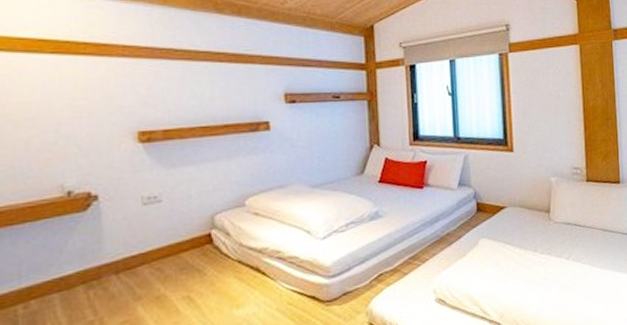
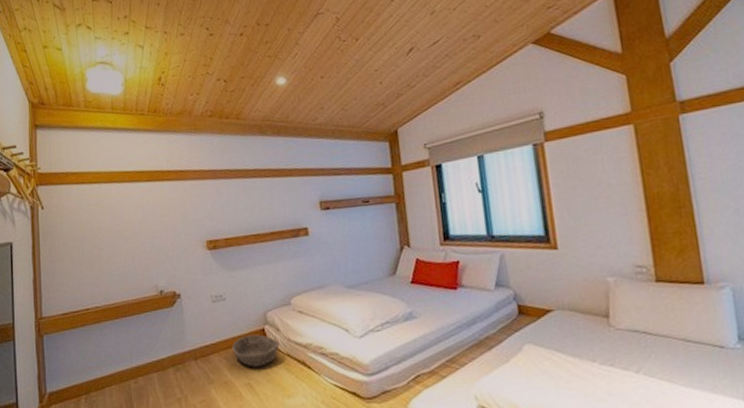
basket: none [168,240,230,278] -> present [232,334,280,367]

